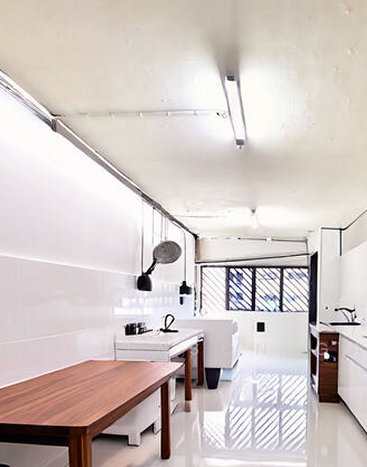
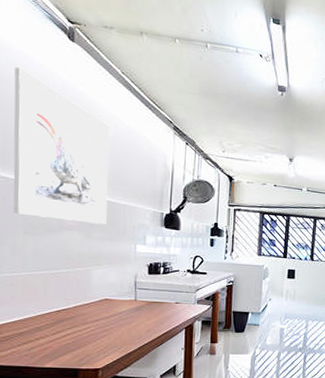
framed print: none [12,161,88,291] -> present [13,67,109,225]

